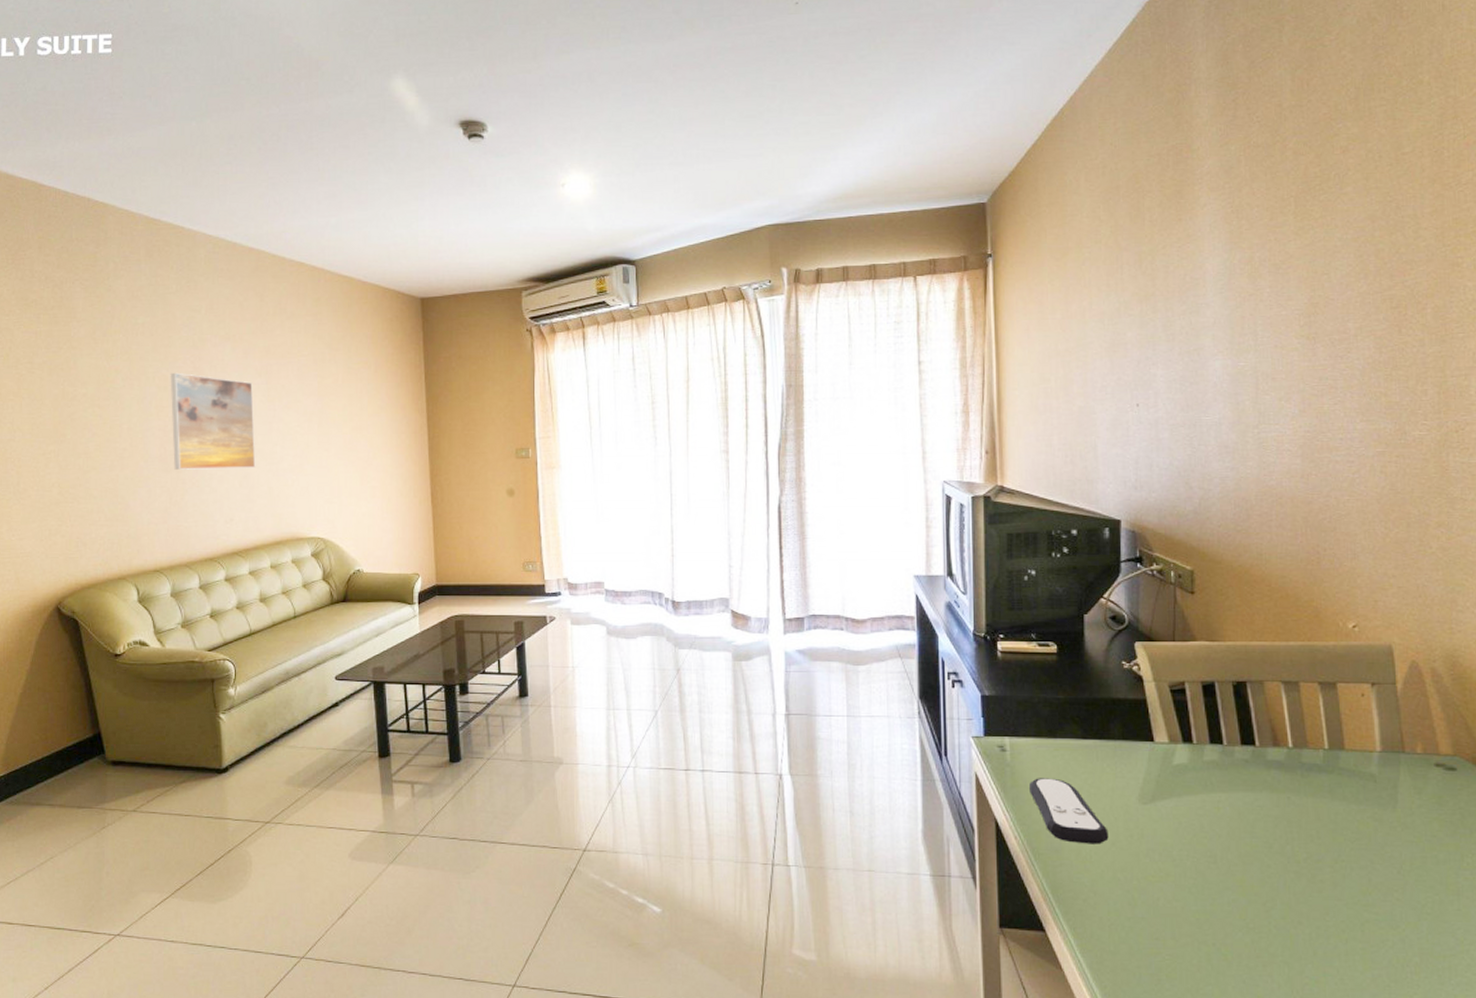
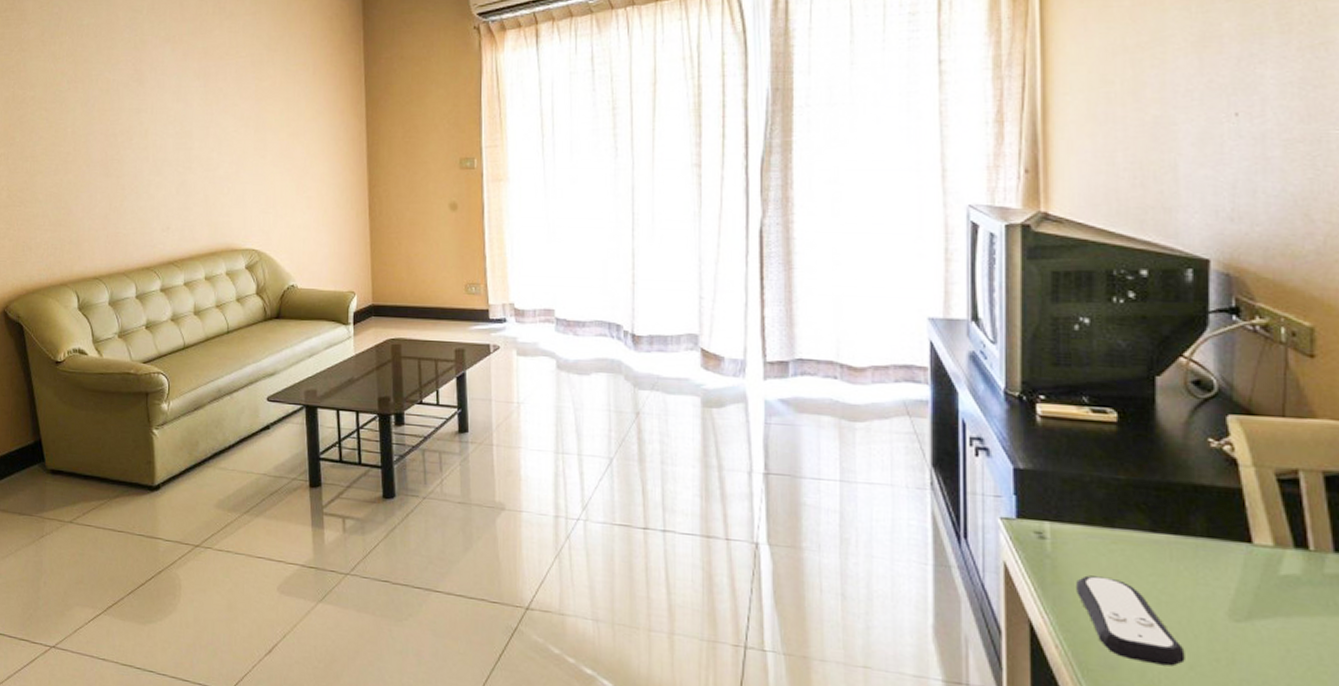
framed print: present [170,372,256,470] -> none [112,75,193,175]

